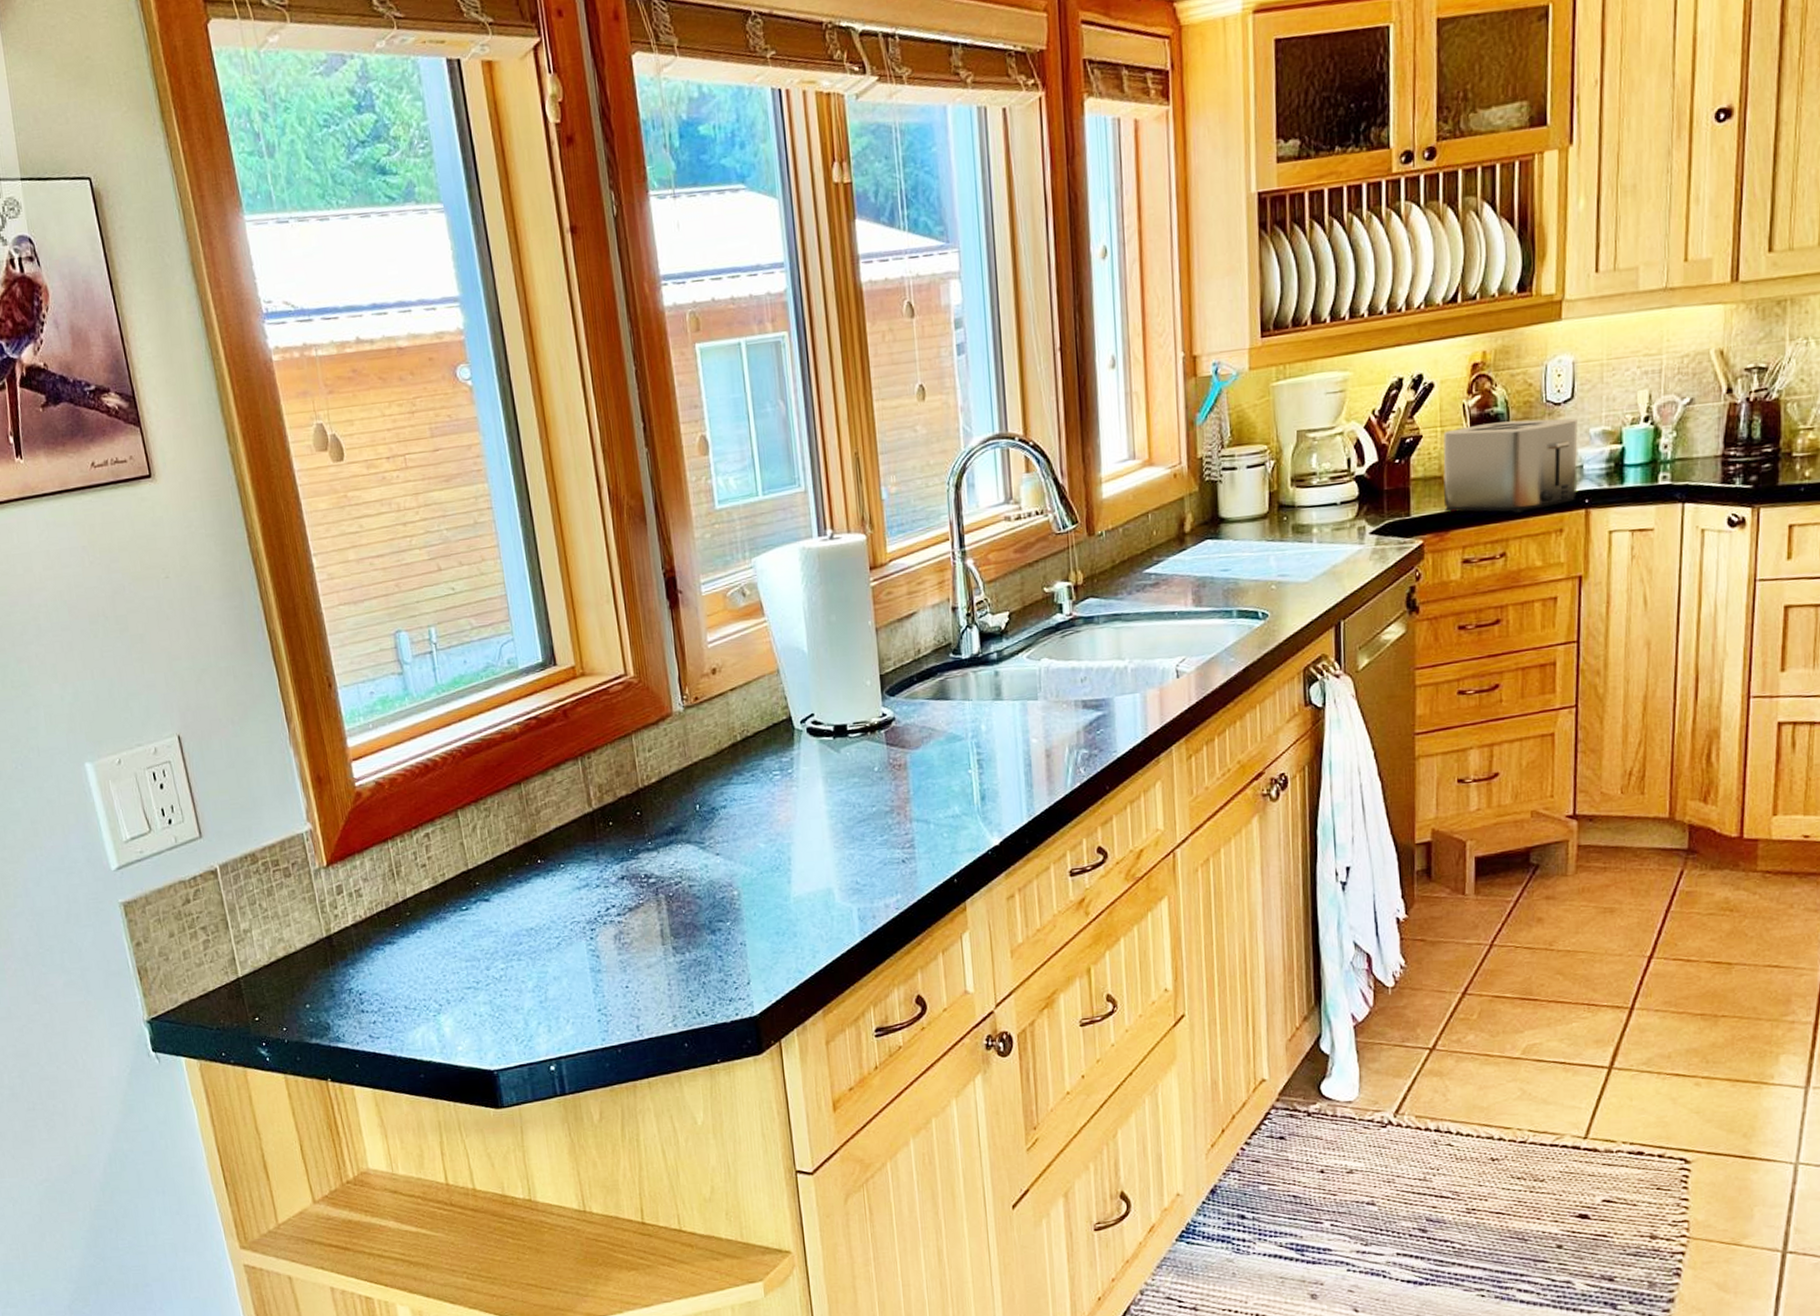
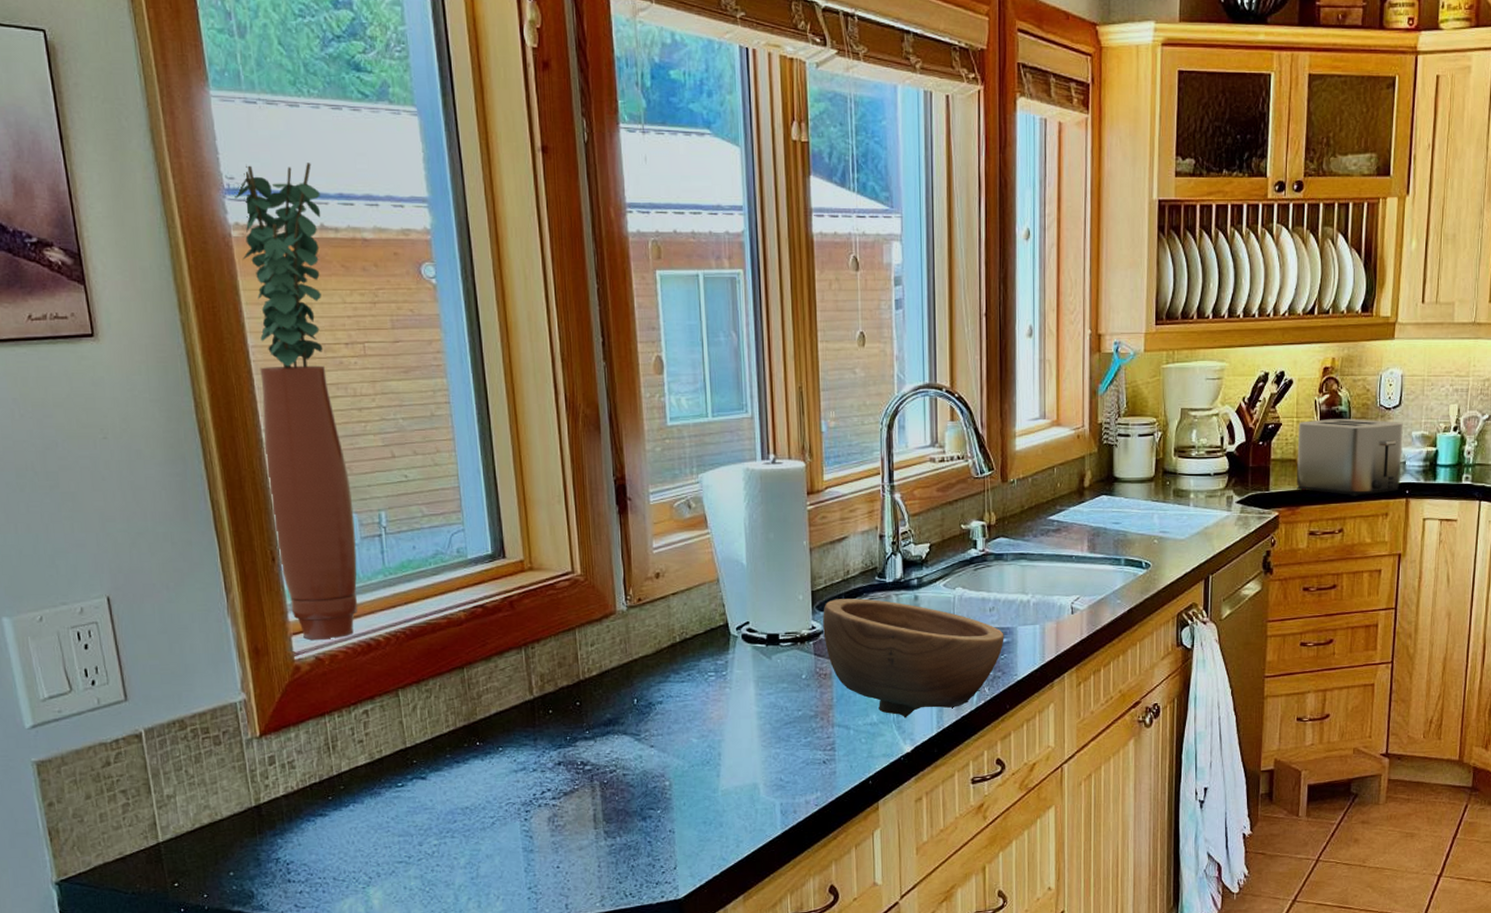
vase: none [273,276,414,765] -> present [234,163,358,640]
wooden bowl: none [893,678,1100,808] -> present [823,598,1004,718]

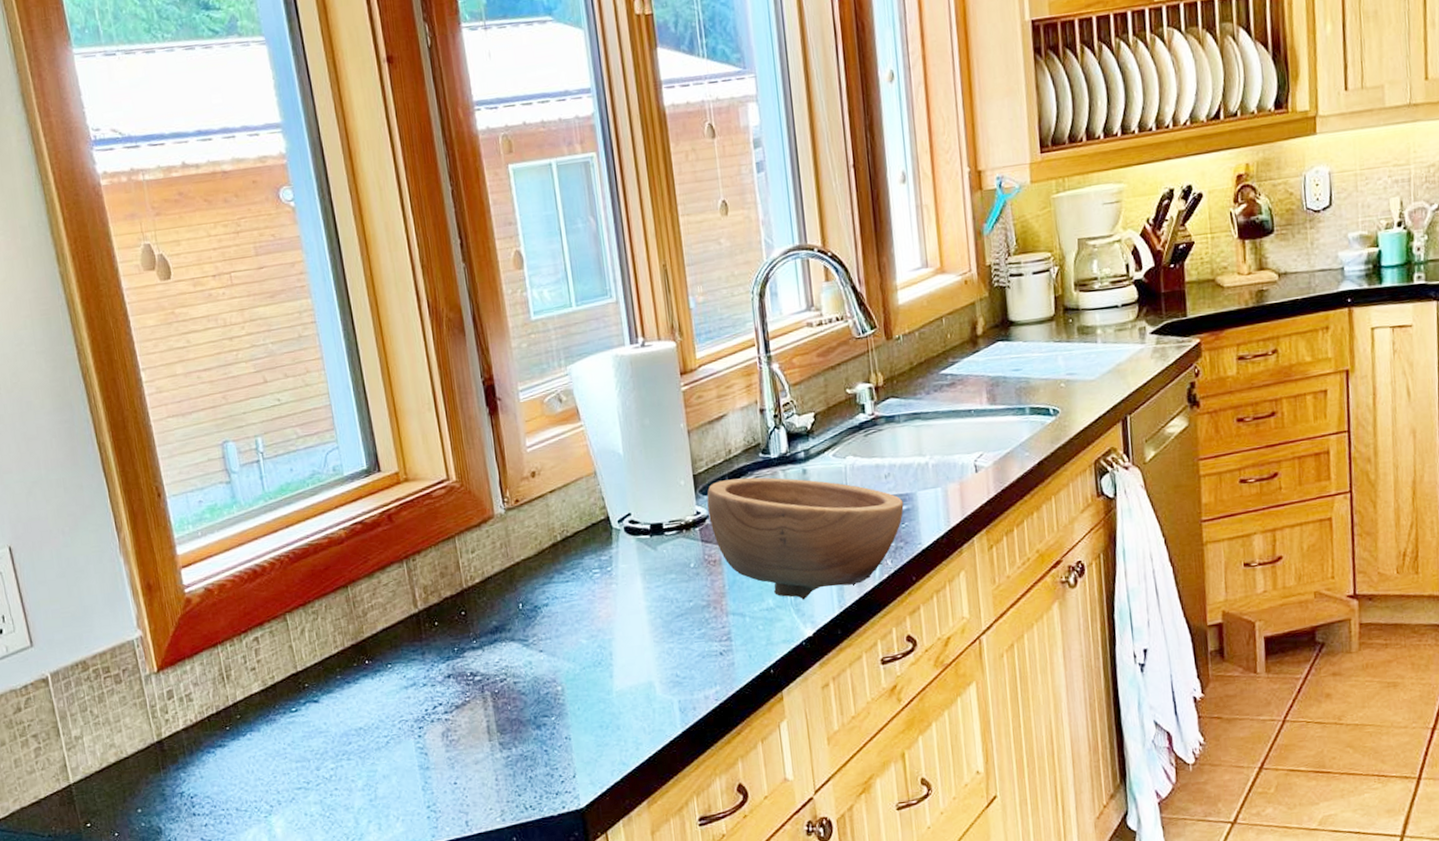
vase: present [234,163,358,640] -> none [101,104,242,572]
toaster: present [1297,419,1403,496] -> none [1213,224,1340,313]

